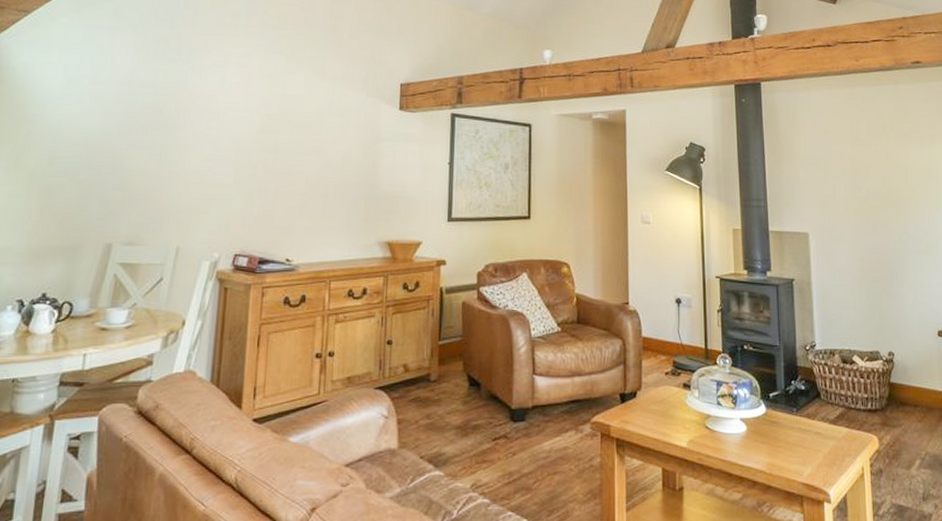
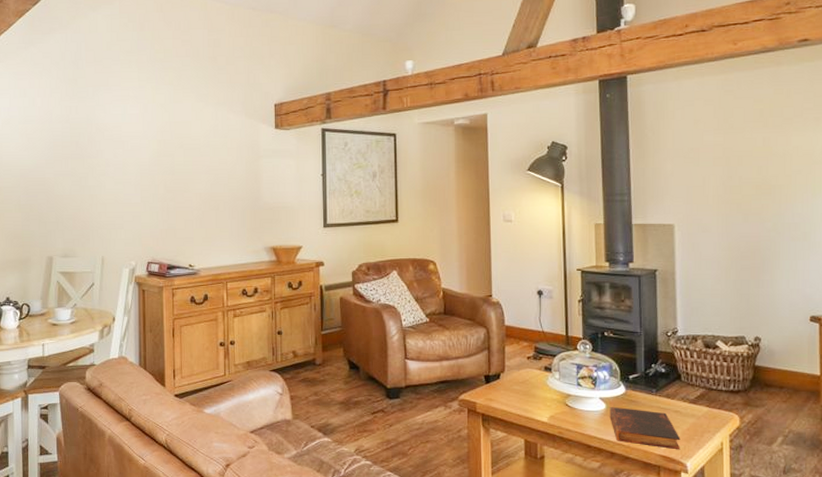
book: none [751,428,823,476] -> present [609,406,681,449]

